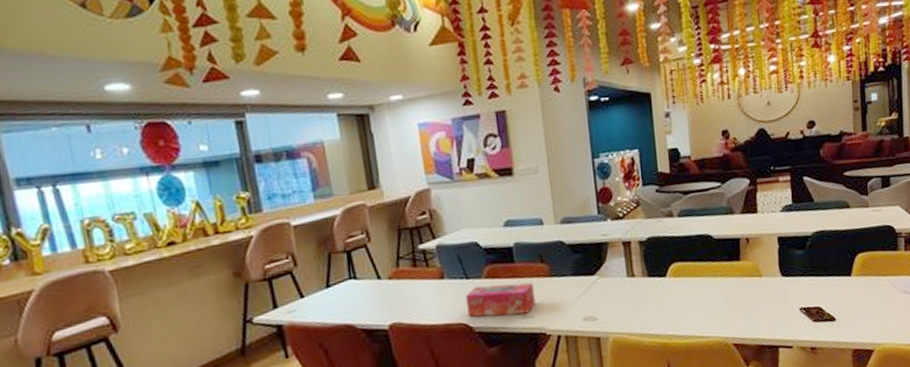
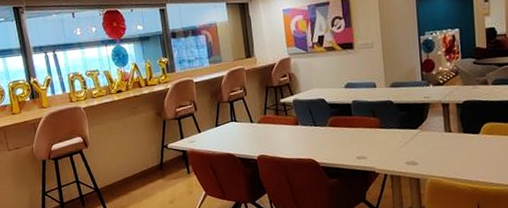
tissue box: present [465,282,536,317] -> none [313,131,368,156]

